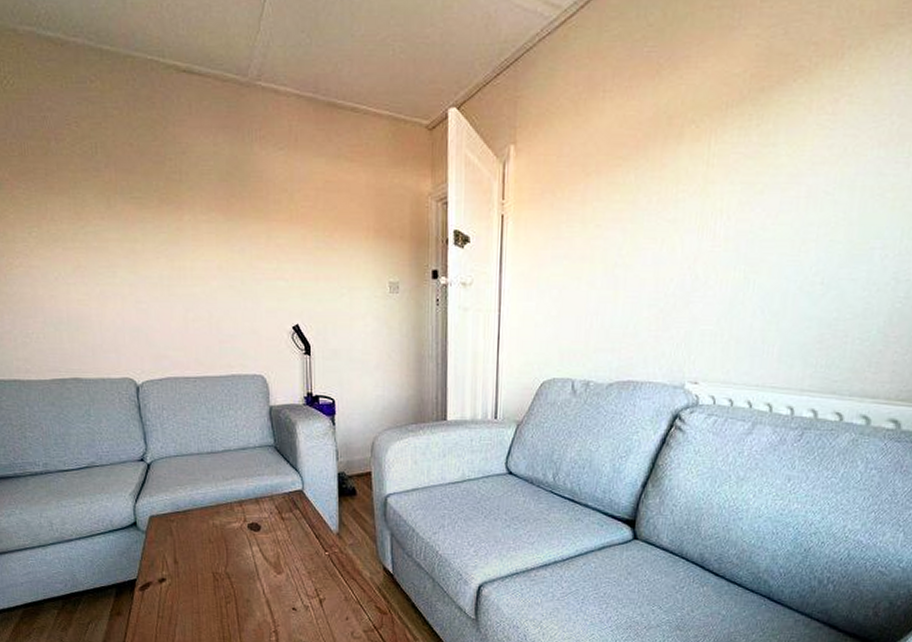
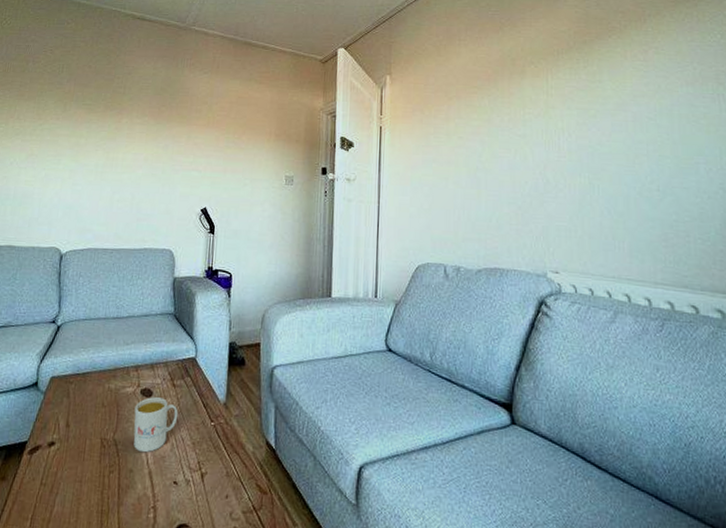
mug: none [244,531,290,584] -> present [133,397,178,453]

